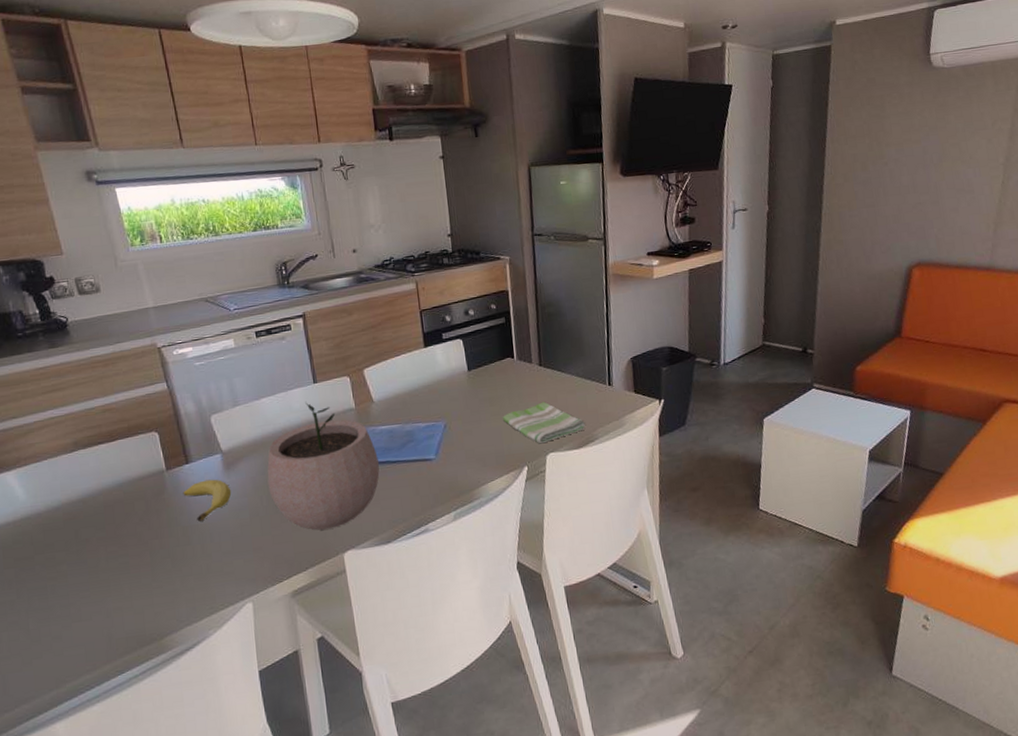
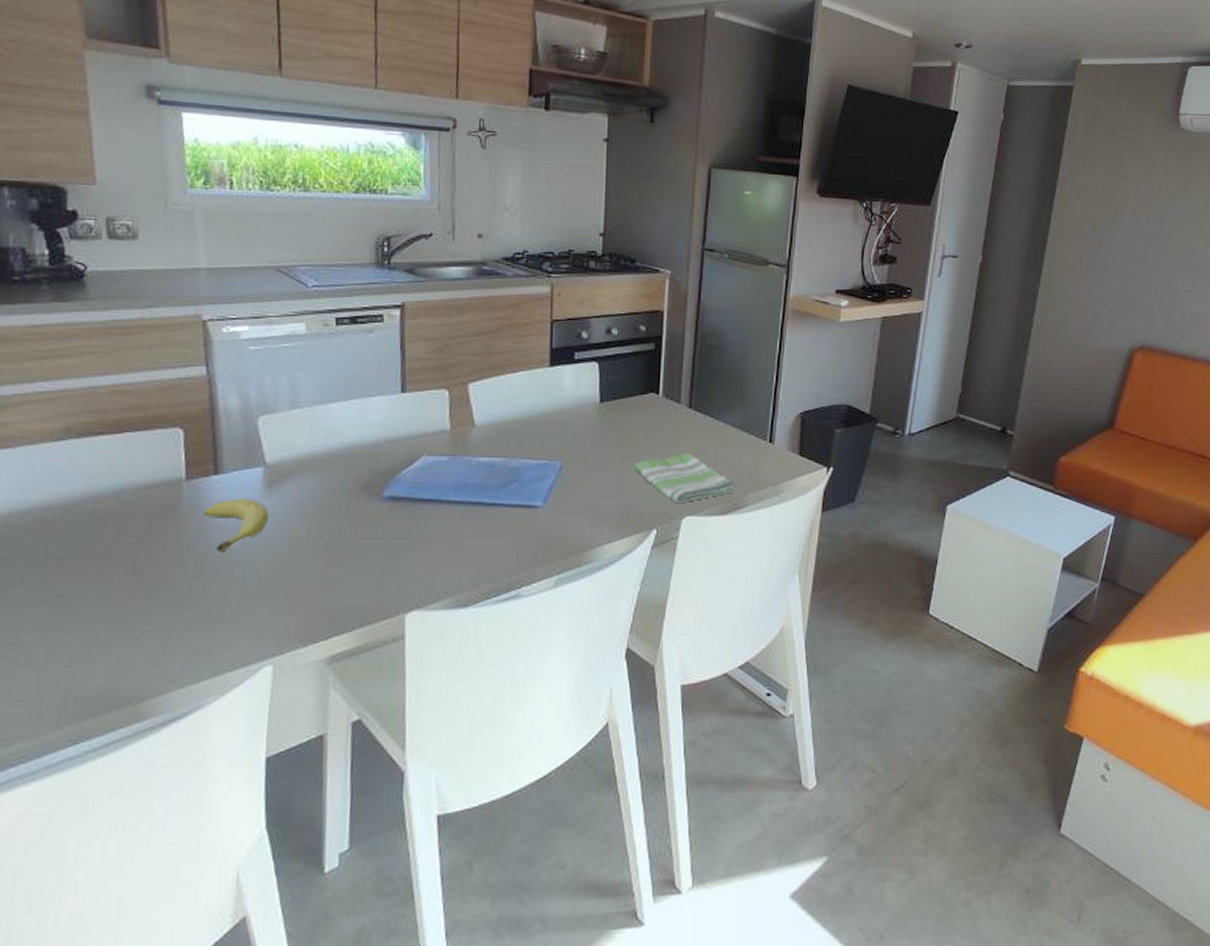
plant pot: present [267,401,380,530] -> none [319,413,470,580]

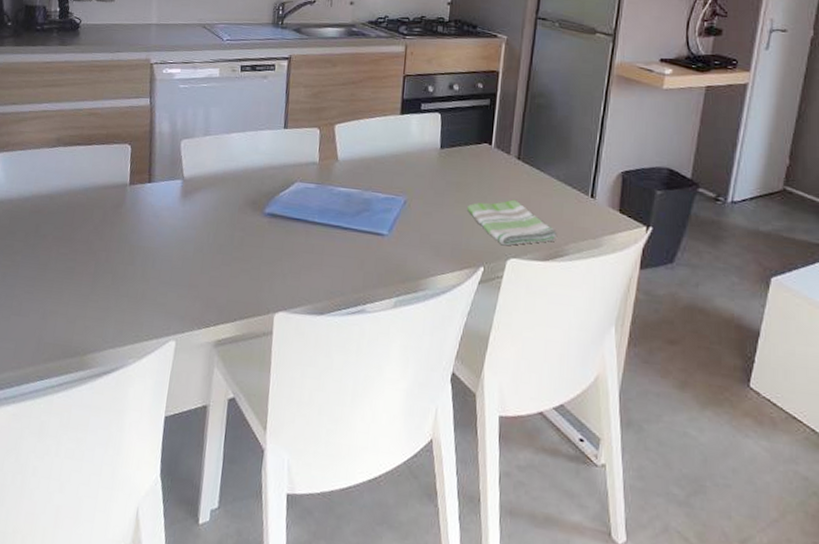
fruit: present [203,498,270,552] -> none [138,203,183,244]

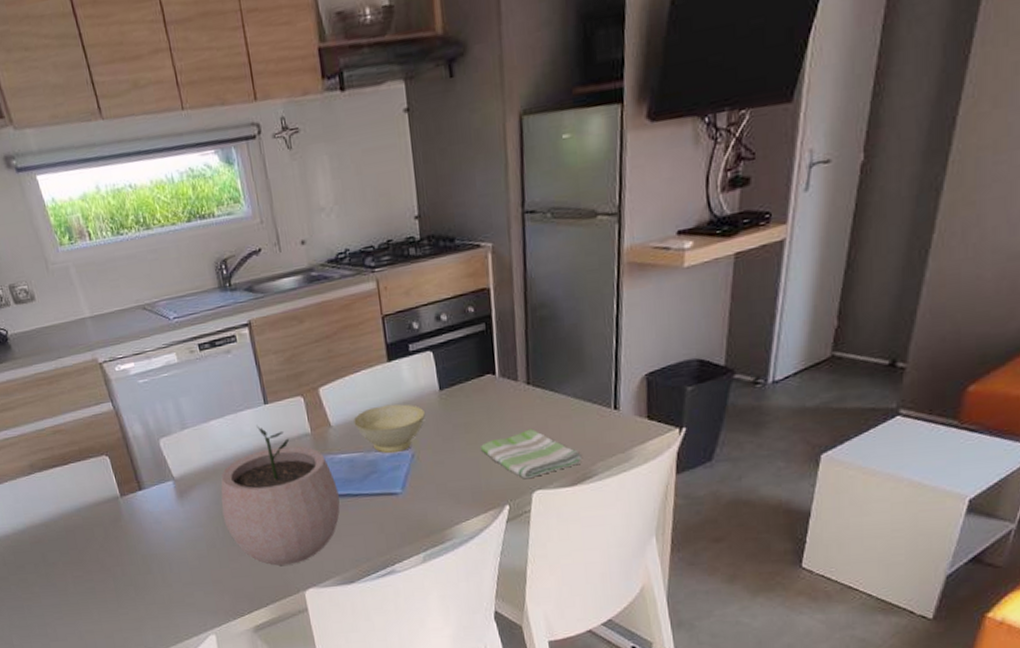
plant pot: none [217,145,330,284] -> present [220,424,340,566]
bowl: none [359,151,425,197] -> present [354,403,426,454]

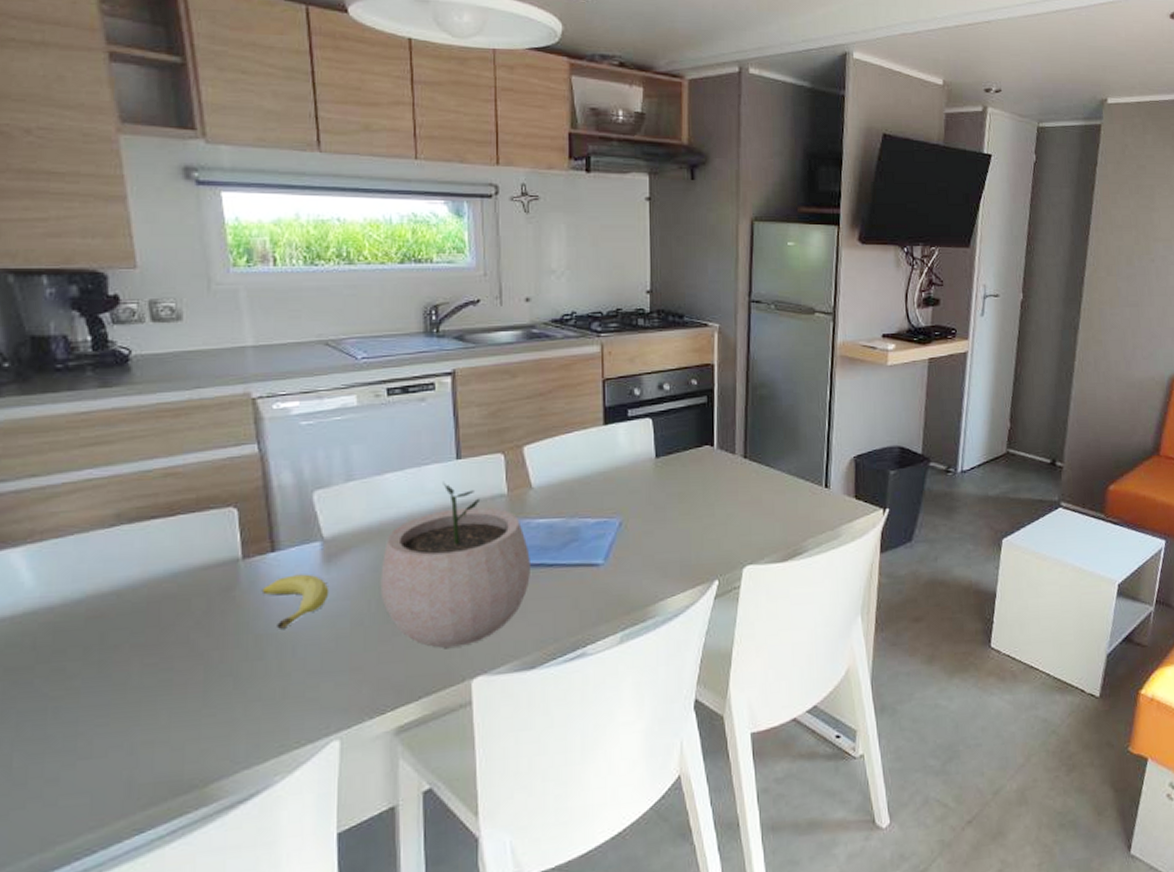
fruit: none [138,507,187,551] -> present [261,574,329,629]
bowl: present [354,403,426,454] -> none [559,468,639,521]
dish towel: present [480,428,582,480] -> none [692,502,793,554]

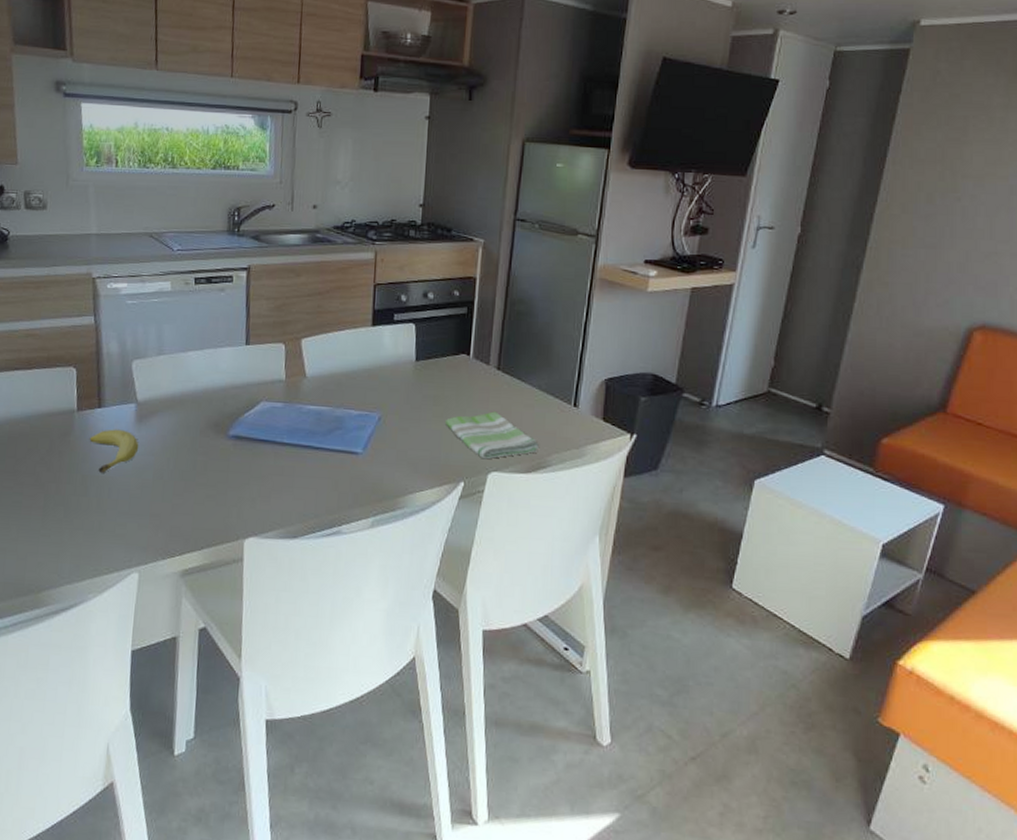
plant pot: present [380,481,530,648] -> none [177,363,300,509]
dish towel: none [692,502,793,554] -> present [444,411,539,460]

